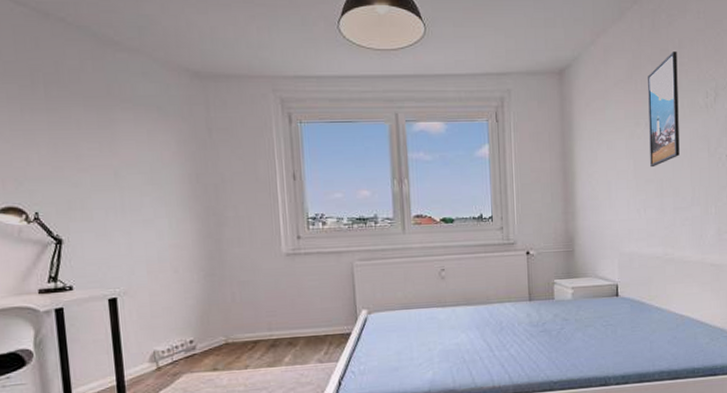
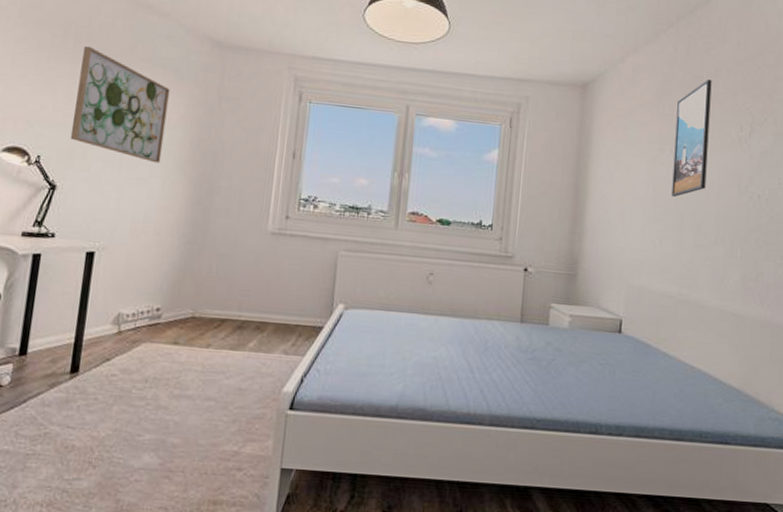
wall art: none [57,93,163,204] -> present [70,46,170,164]

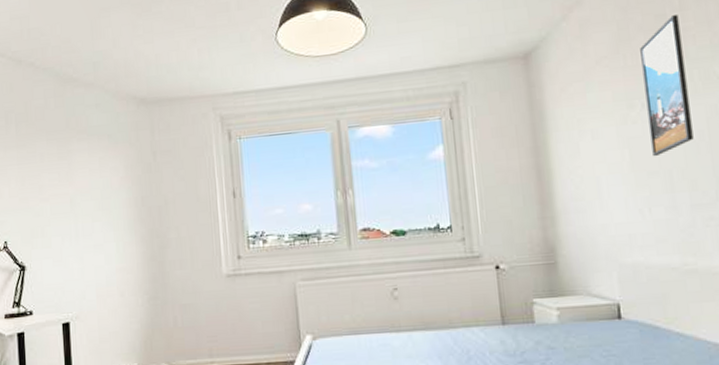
wall art: present [70,46,170,164] -> none [25,130,112,228]

